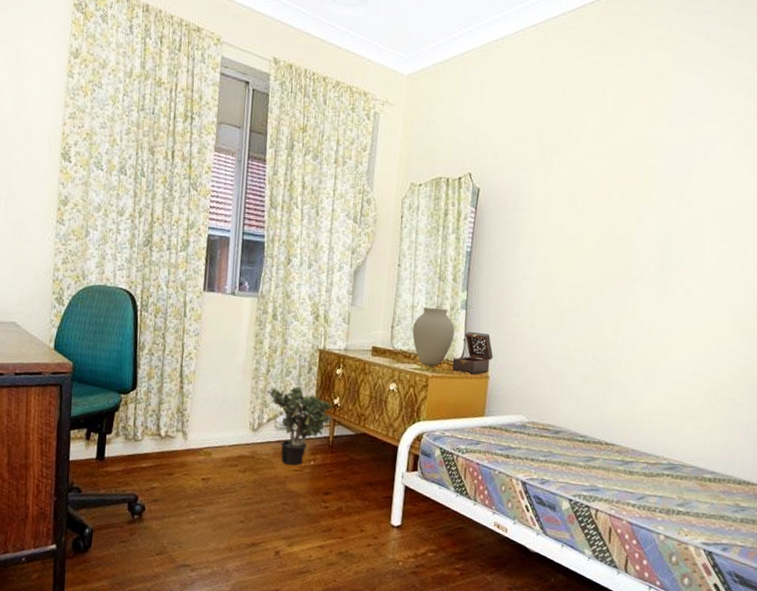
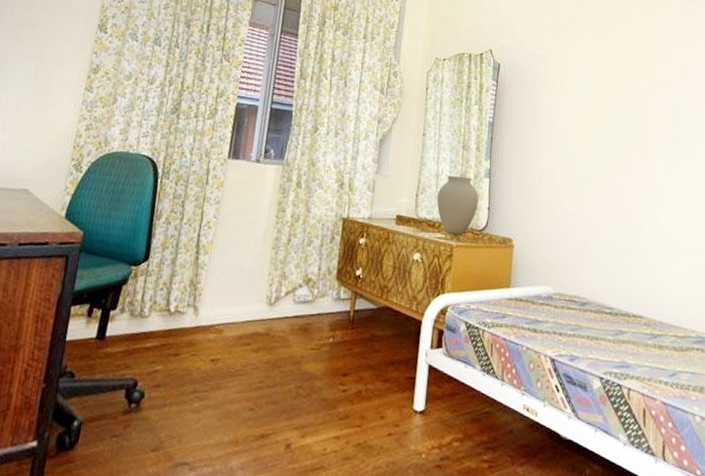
potted plant: present [267,386,333,465] -> none [287,257,355,343]
jewelry box: present [452,331,493,374] -> none [476,199,517,244]

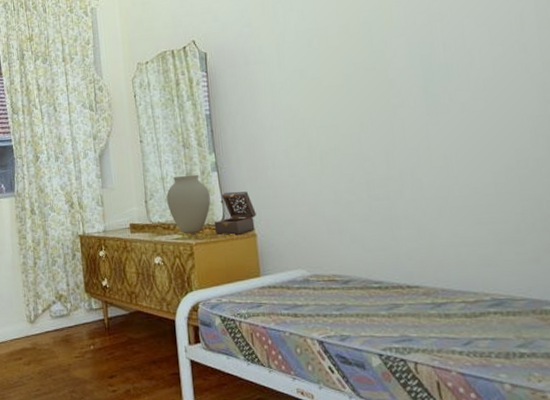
jewelry box: none [476,199,517,244] -> present [214,191,256,235]

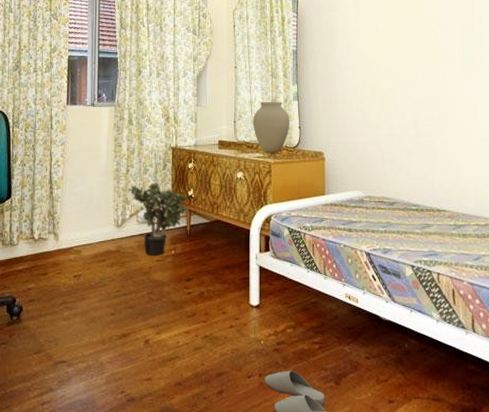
potted plant: none [38,274,104,352] -> present [128,183,188,256]
jewelry box: present [214,191,256,235] -> none [291,119,326,157]

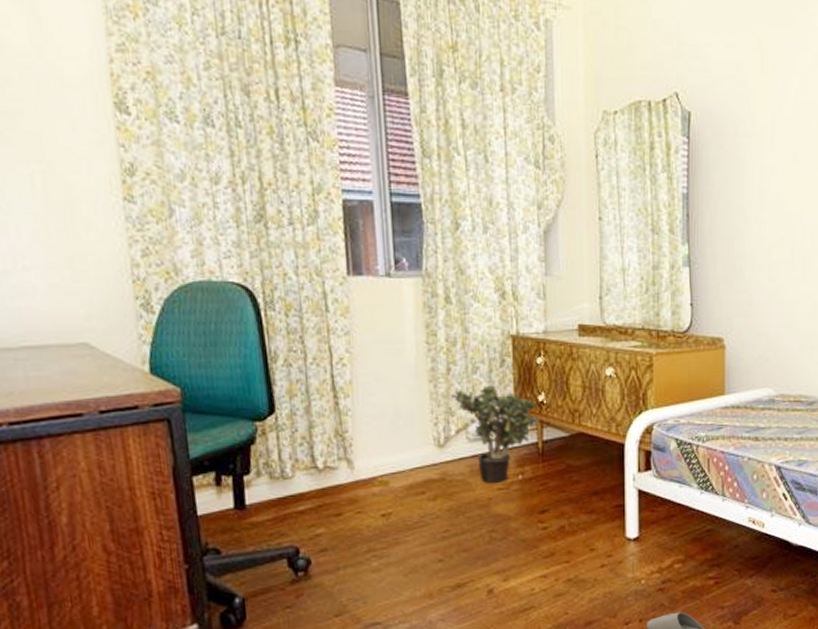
vase: present [253,102,290,154] -> none [627,269,678,342]

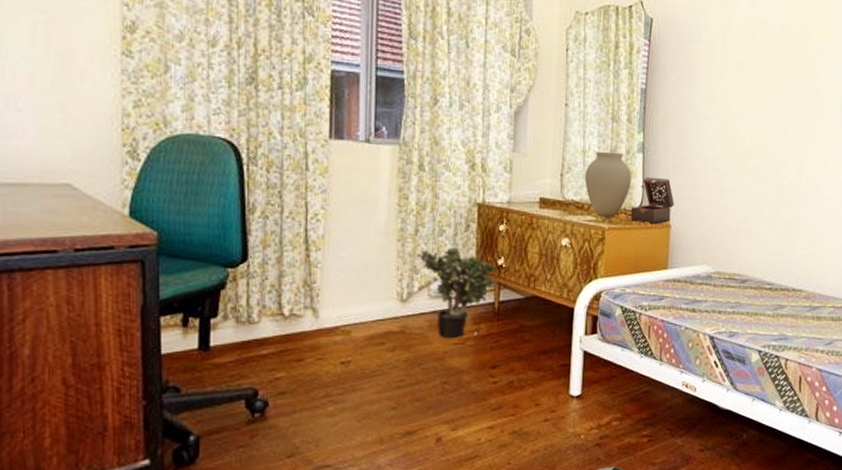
vase: none [627,269,678,342] -> present [585,152,632,218]
jewelry box: none [679,293,728,345] -> present [630,177,674,224]

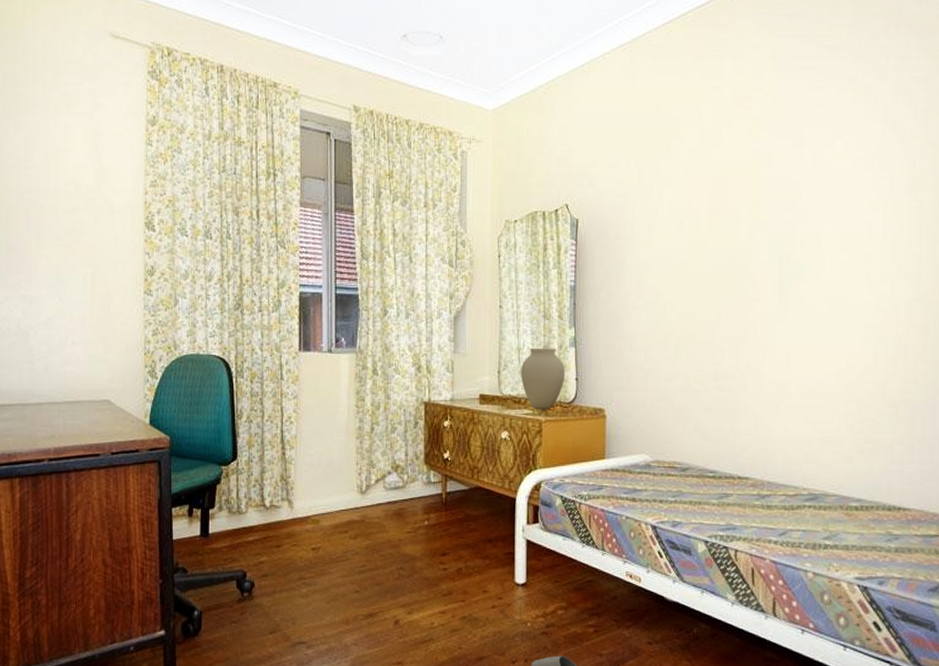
potted plant: present [417,247,498,338] -> none [373,443,444,527]
jewelry box: present [630,177,674,224] -> none [565,369,608,415]

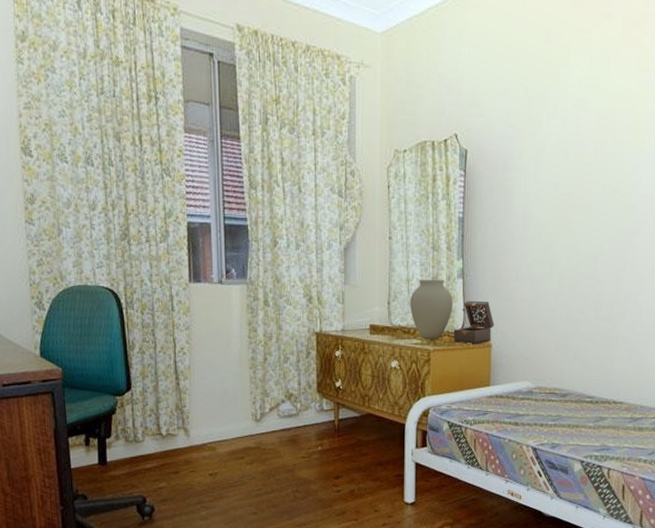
jewelry box: none [565,369,608,415] -> present [453,300,494,344]

